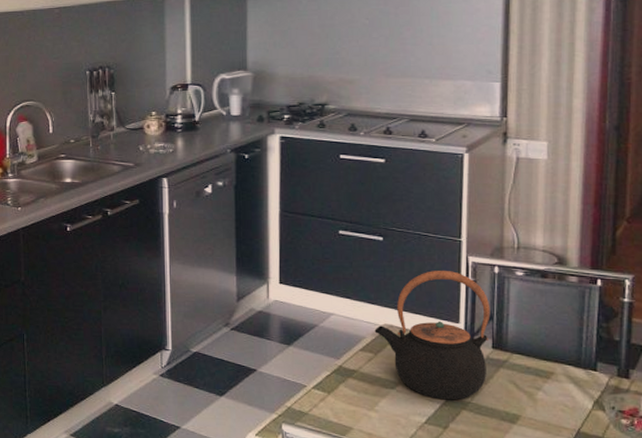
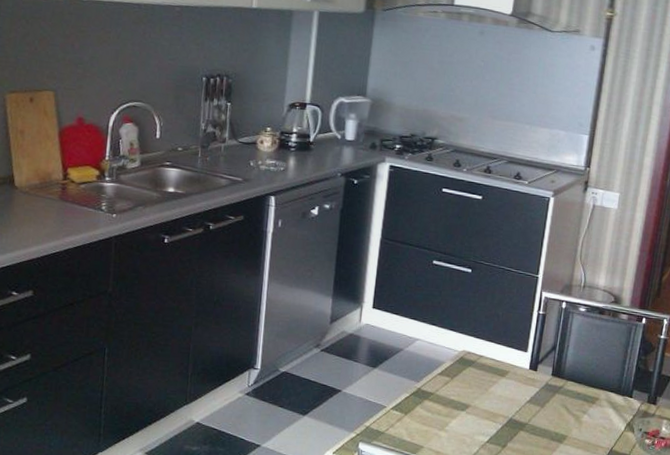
teapot: present [374,270,491,400] -> none [453,303,555,422]

